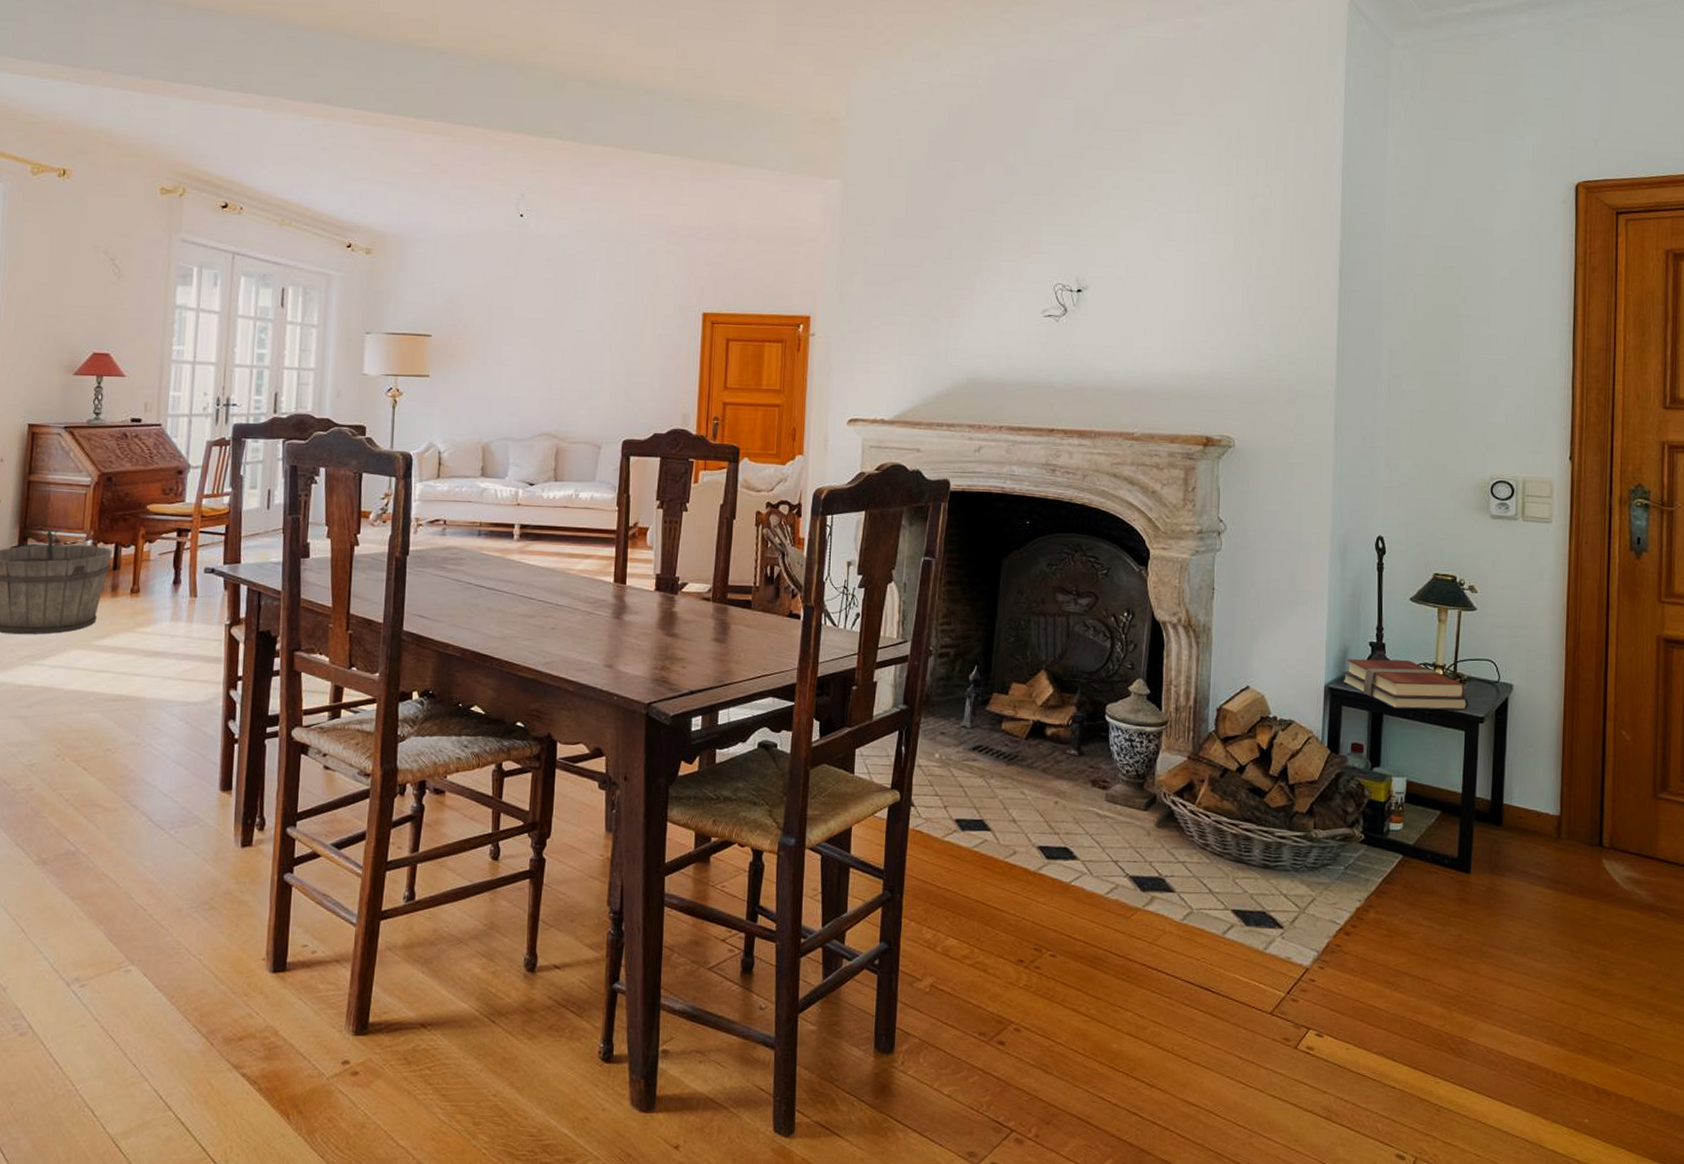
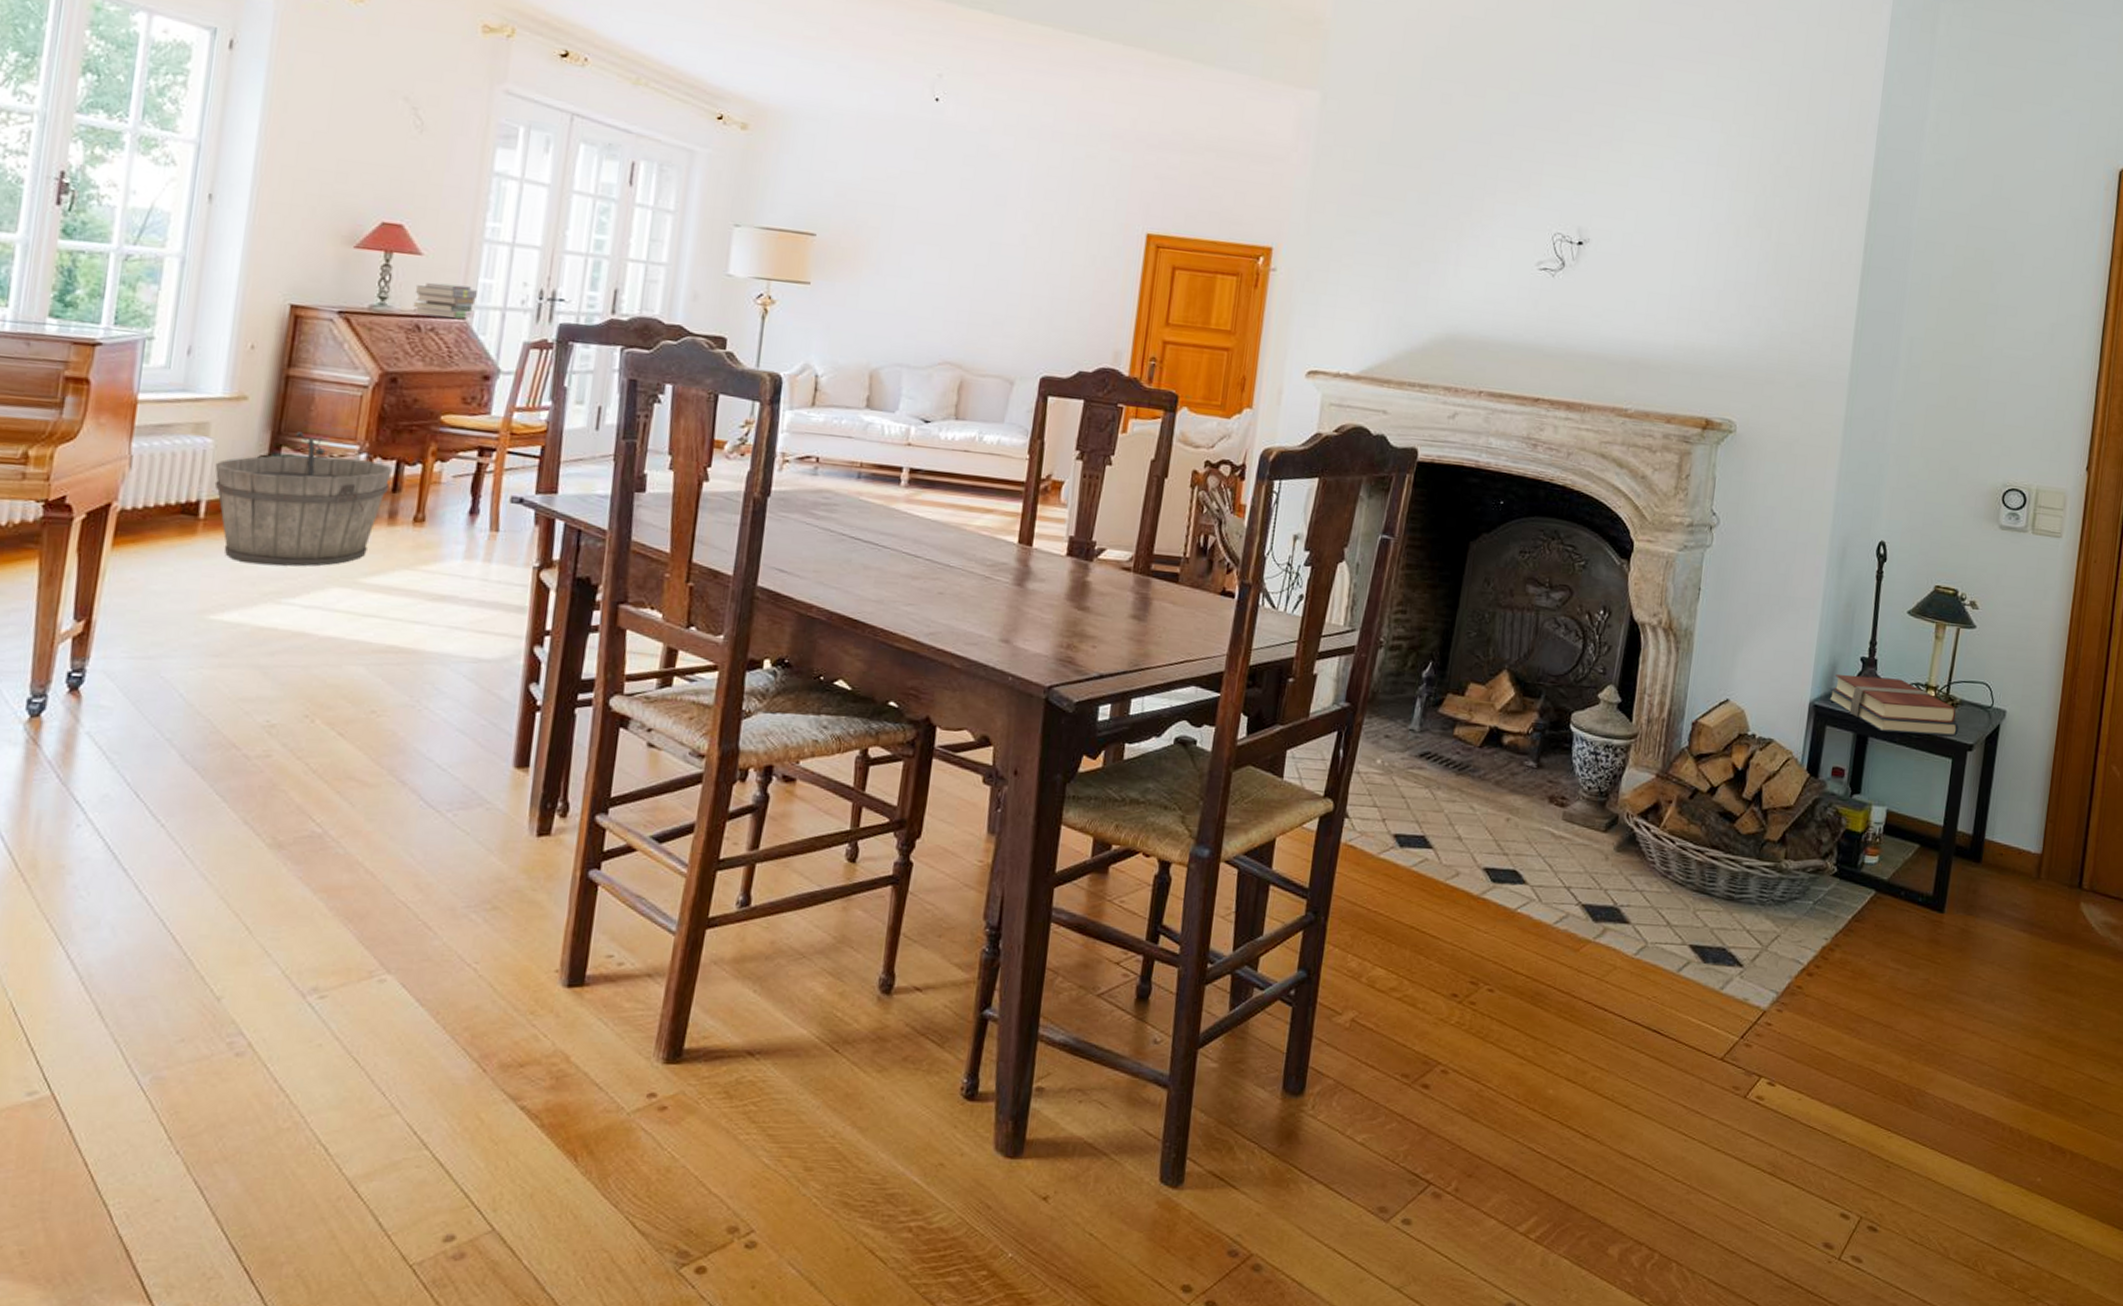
books: none [120,398,169,427] -> present [413,282,477,319]

